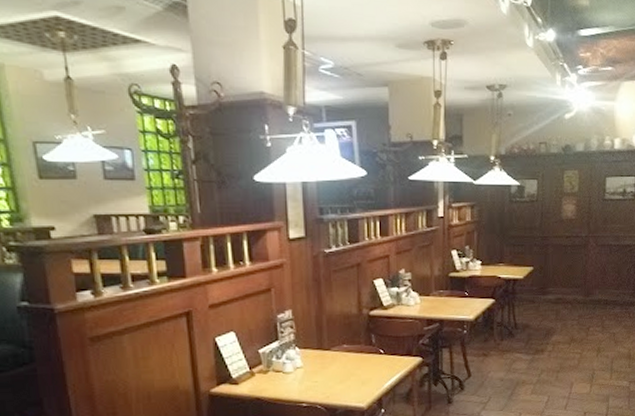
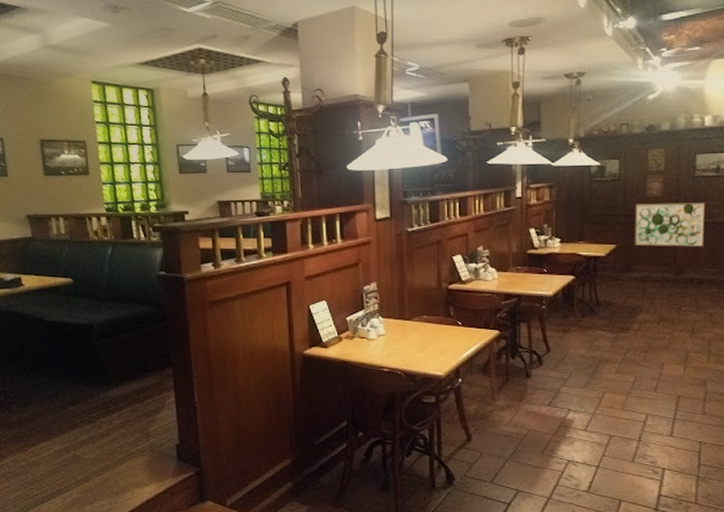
wall art: none [550,225,612,269] -> present [635,202,705,247]

